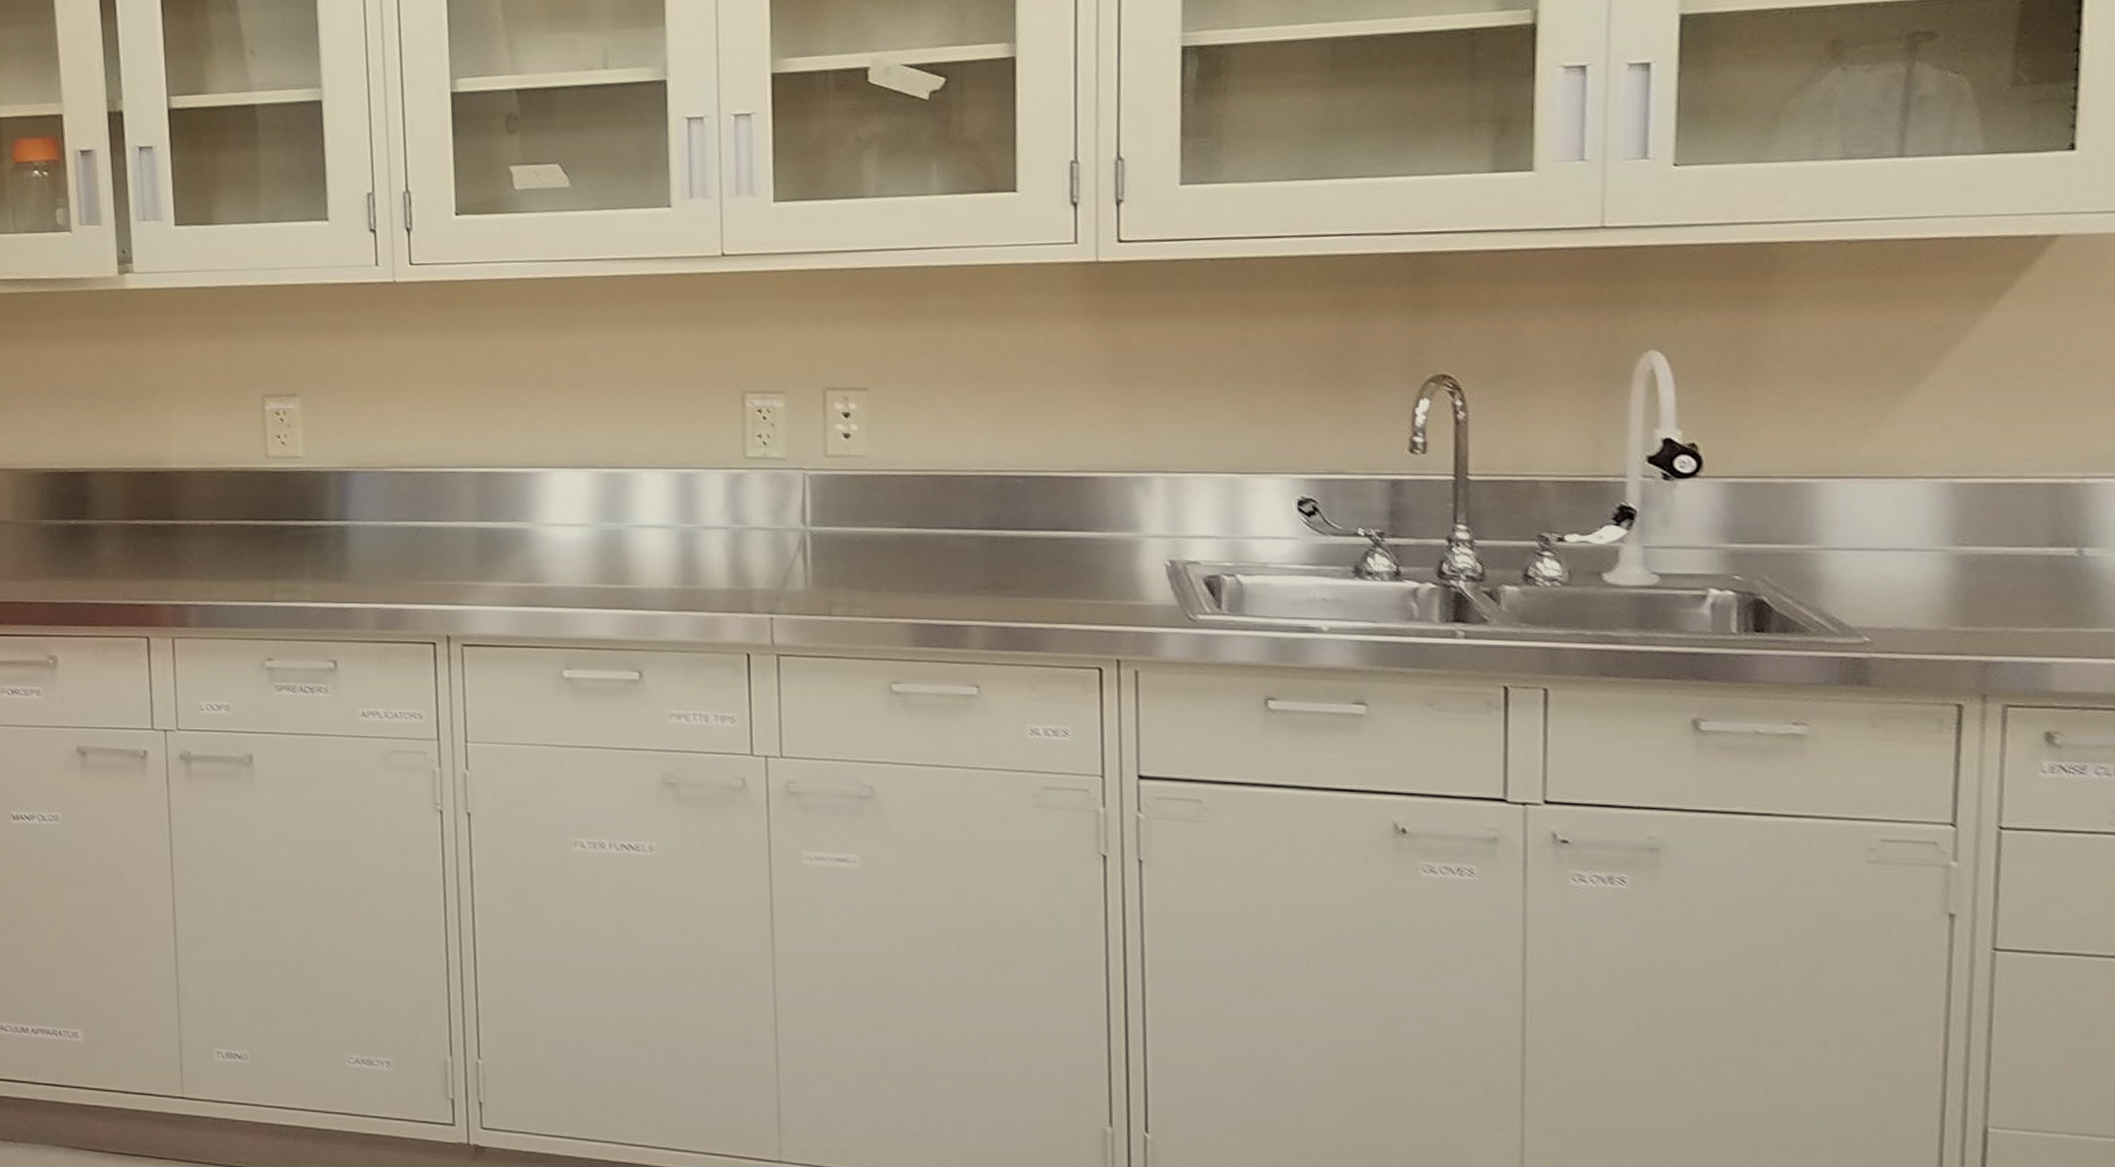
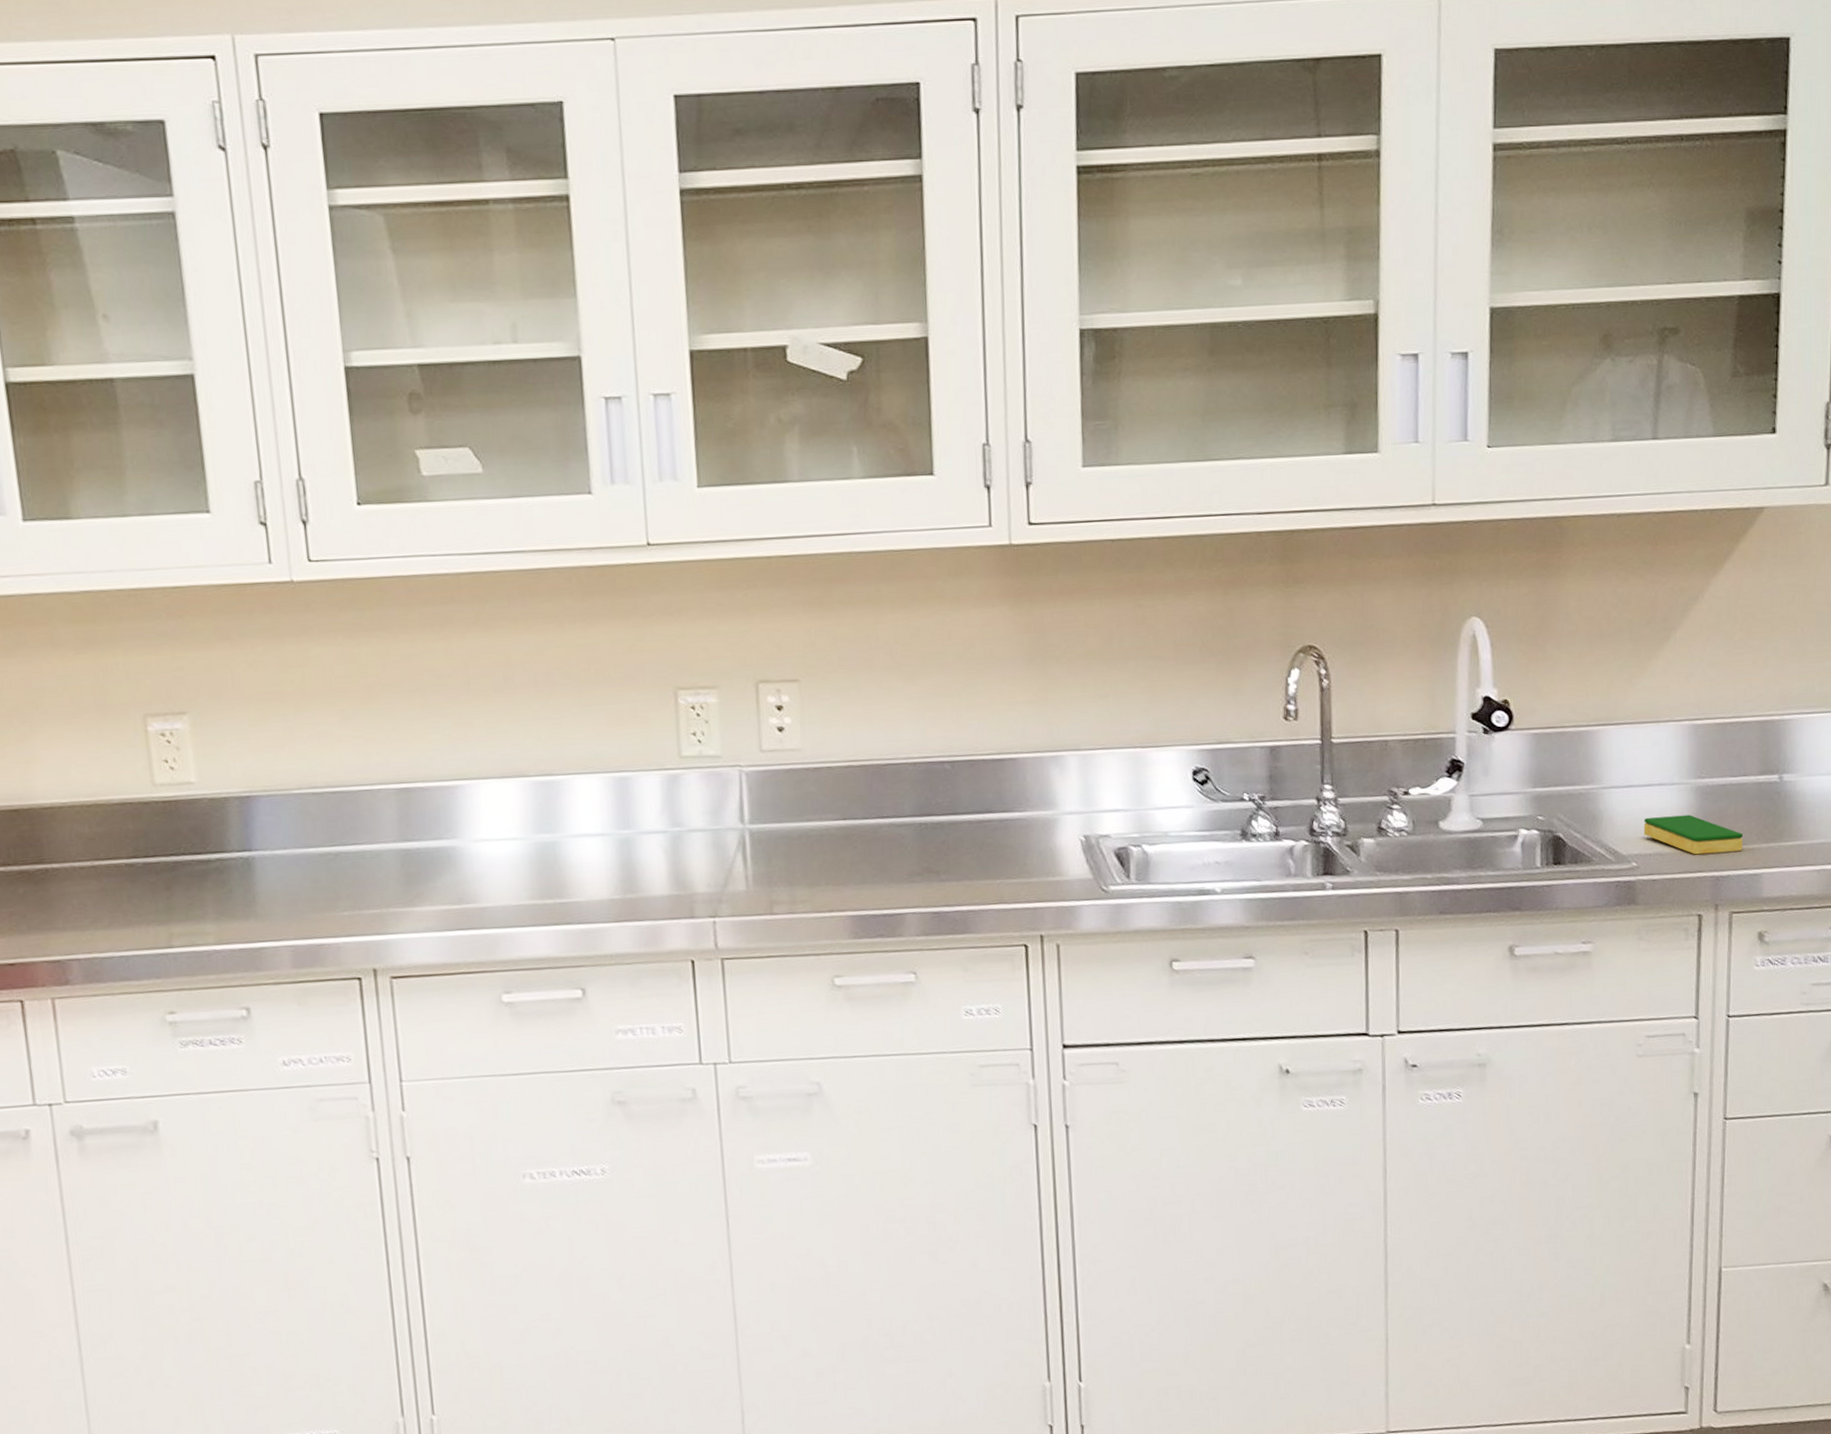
dish sponge: none [1880,586,2025,635] -> present [1643,814,1744,855]

